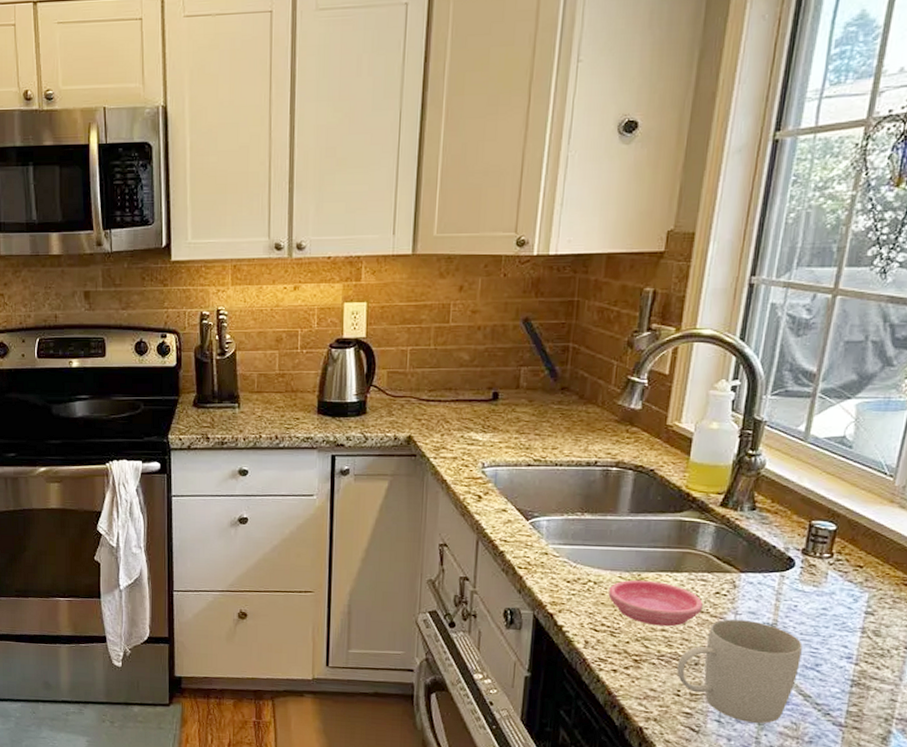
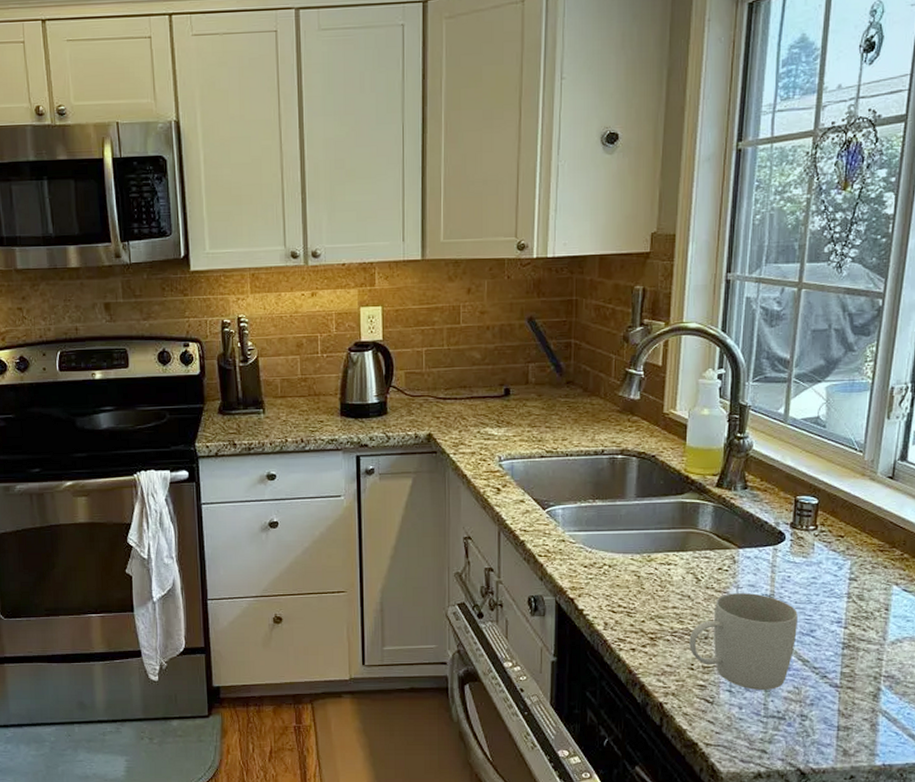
saucer: present [608,579,703,627] -> none [623,560,708,604]

